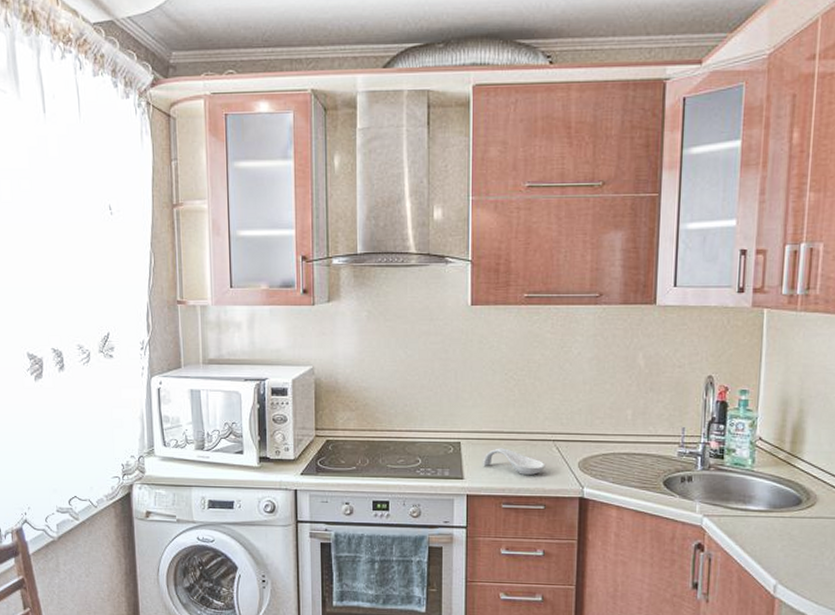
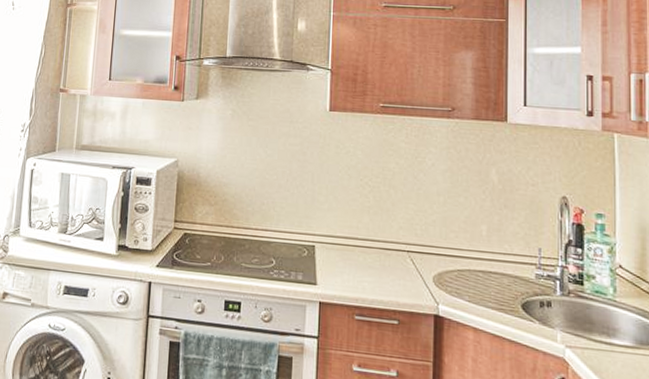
spoon rest: present [483,448,545,476] -> none [337,254,400,287]

